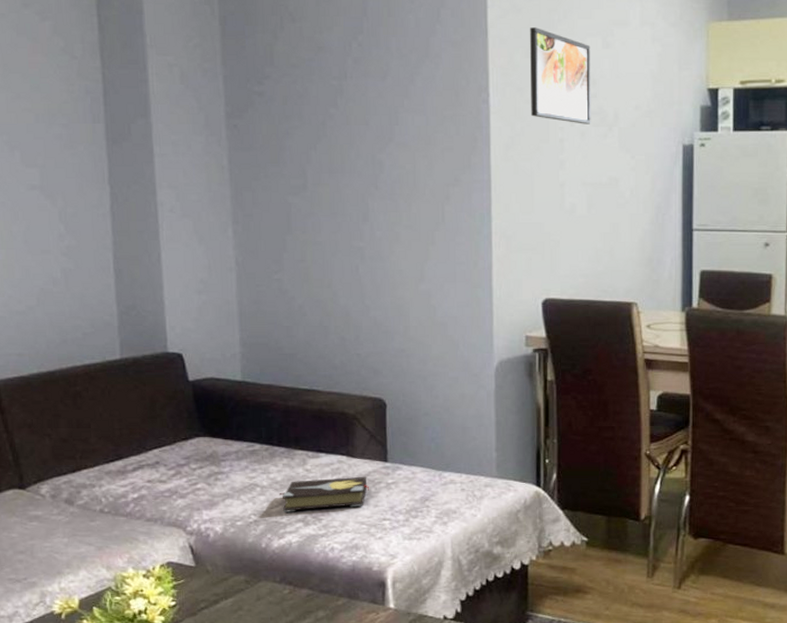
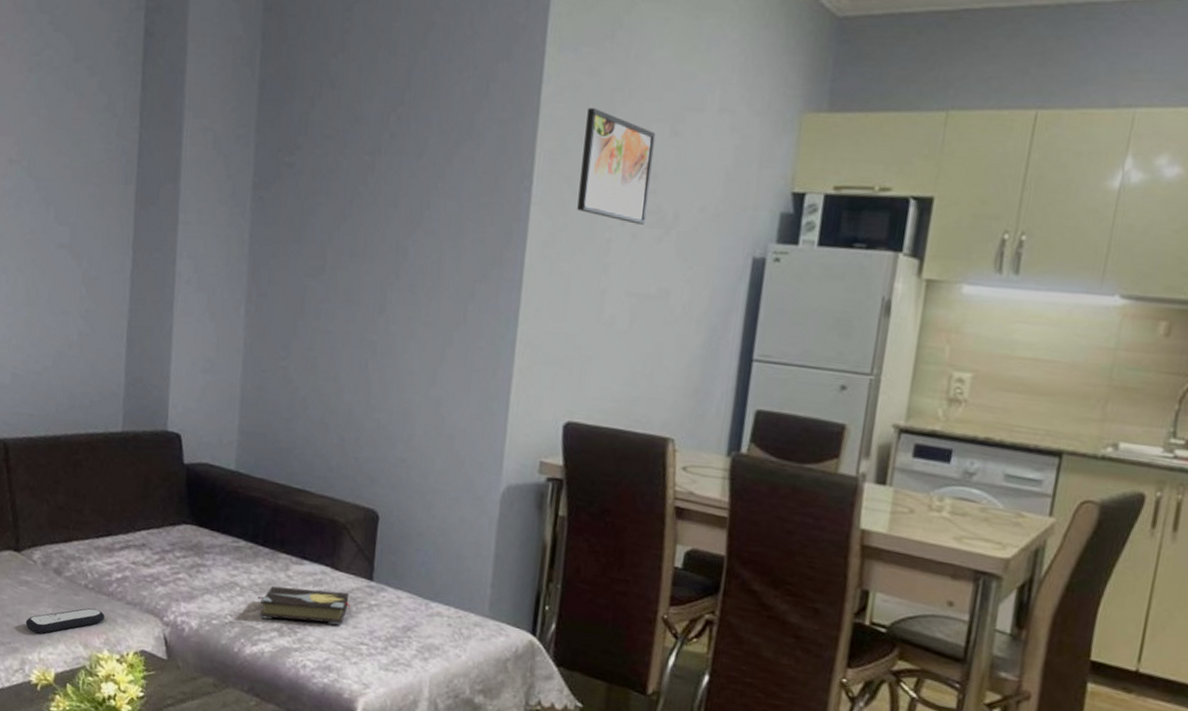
remote control: none [40,530,125,565] -> present [25,608,105,634]

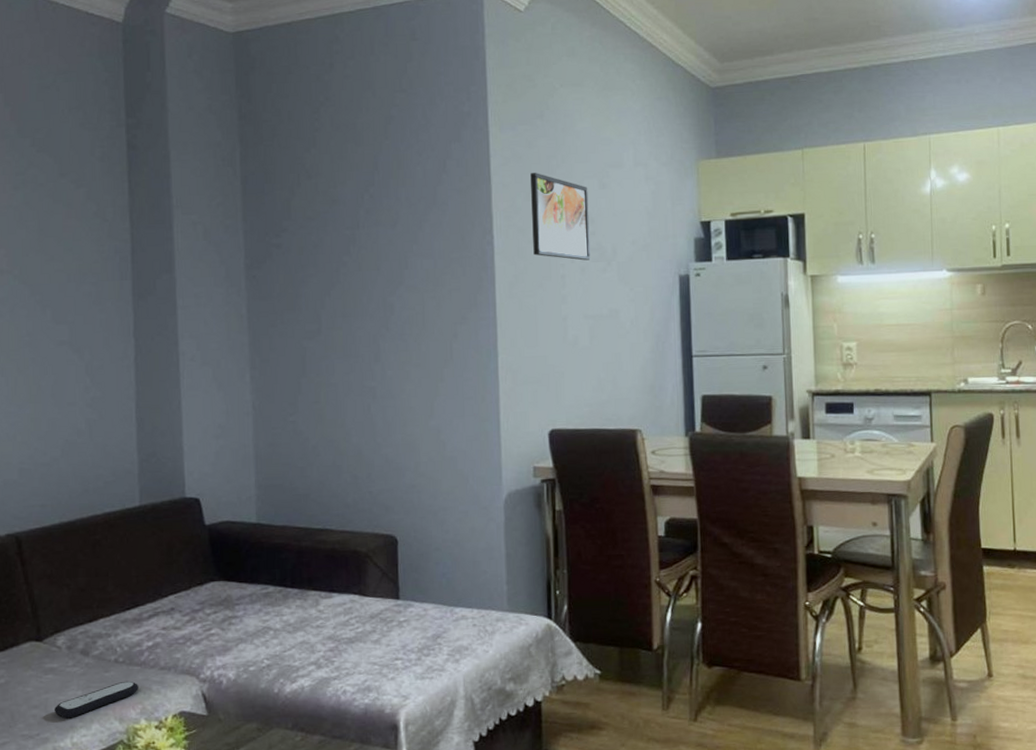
hardback book: present [258,585,351,625] -> none [292,615,382,656]

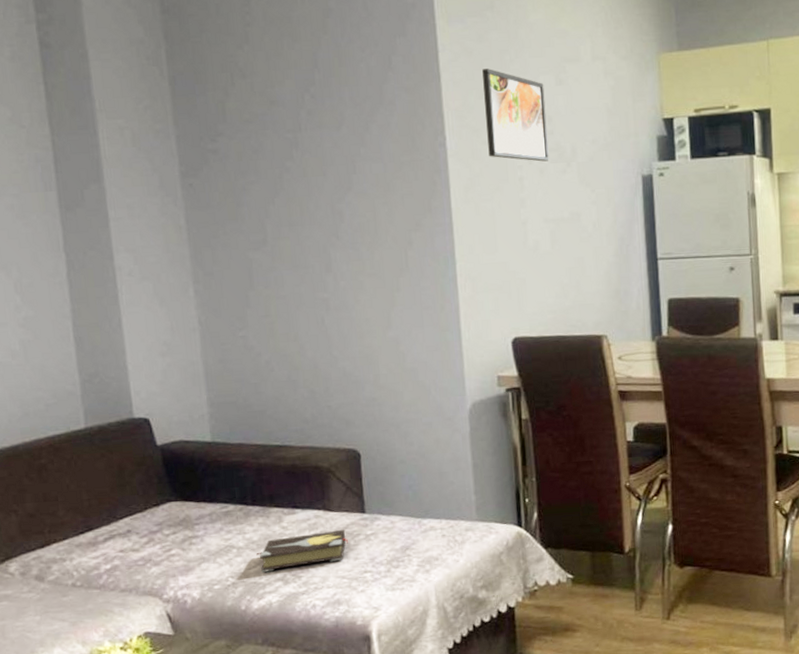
remote control: present [54,681,138,719] -> none [12,604,100,644]
hardback book: none [292,615,382,656] -> present [256,529,349,572]

